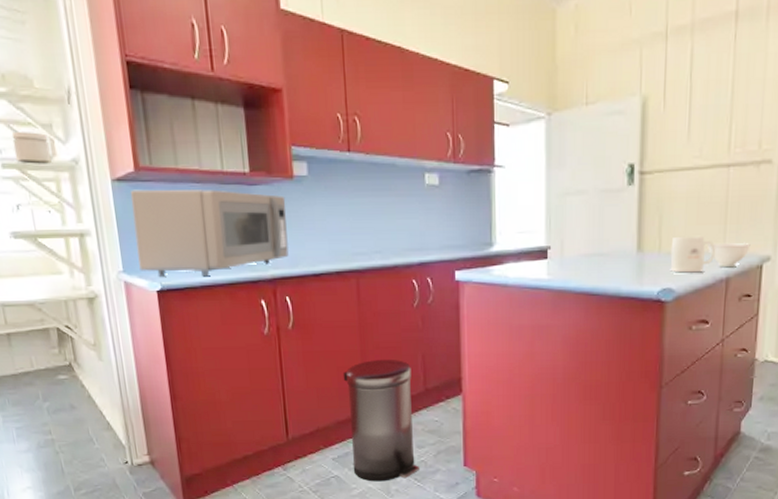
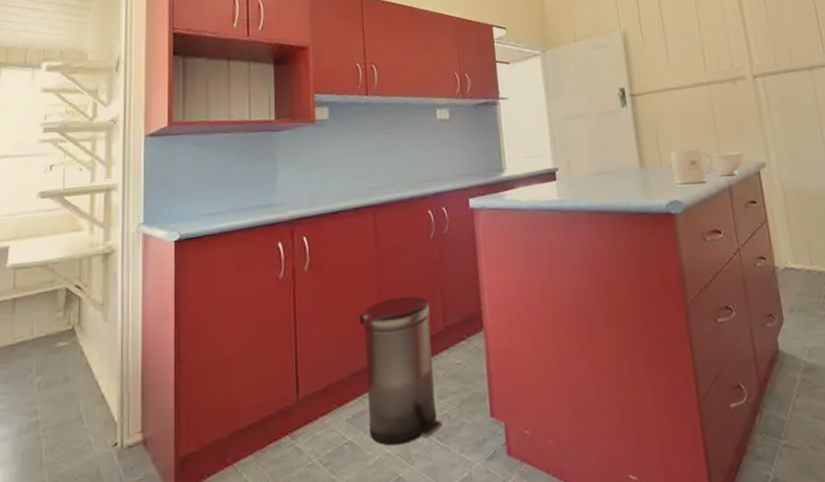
jar: present [11,132,52,164] -> none [58,98,92,127]
microwave: present [130,189,289,277] -> none [160,137,308,226]

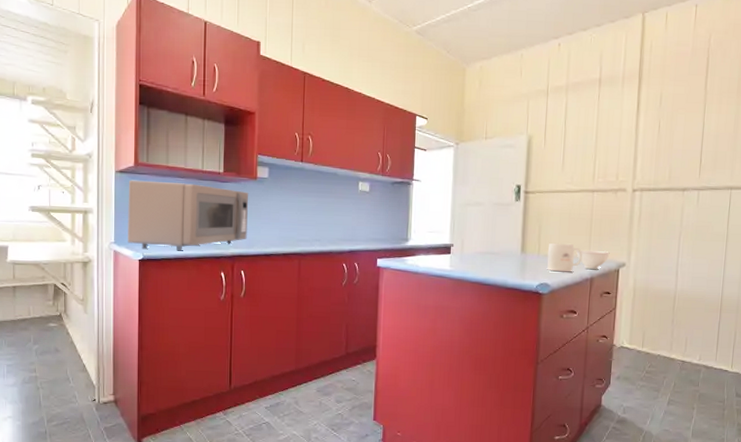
microwave: none [160,137,308,226] -> present [128,180,249,251]
pedal bin: present [358,296,442,446] -> none [280,326,337,430]

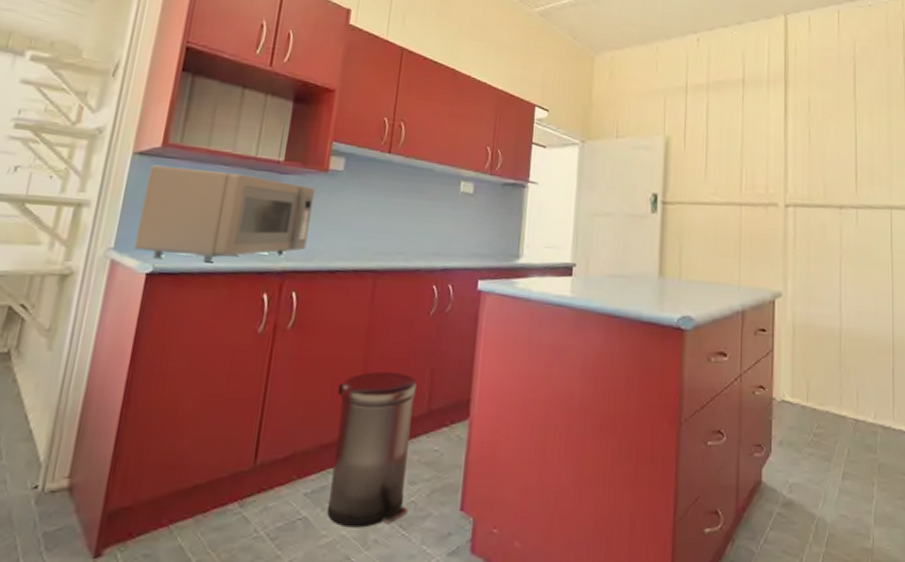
pedal bin: none [280,326,337,430] -> present [326,372,417,528]
mug: present [547,242,583,272] -> none [689,265,732,303]
bowl: present [576,250,610,269] -> none [724,275,763,300]

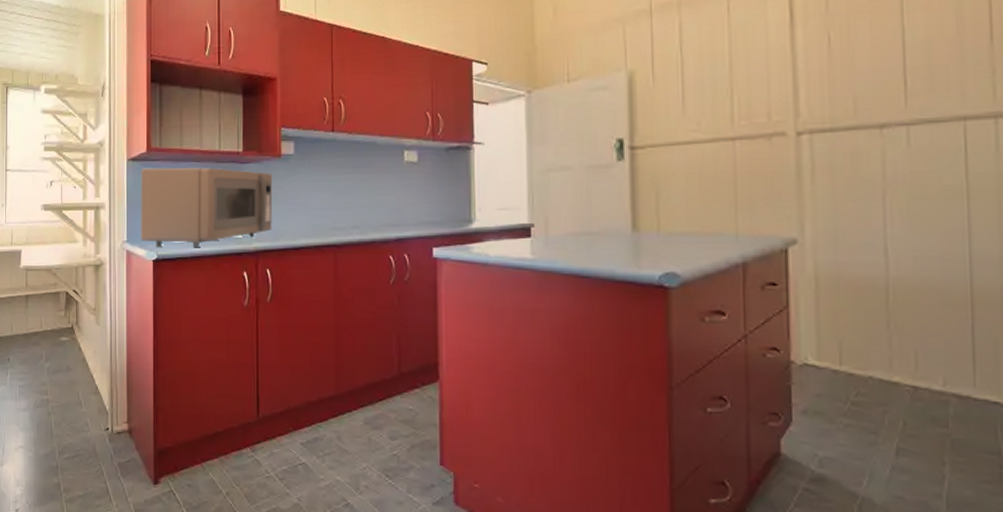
pedal bin: present [326,372,417,528] -> none [316,338,391,475]

